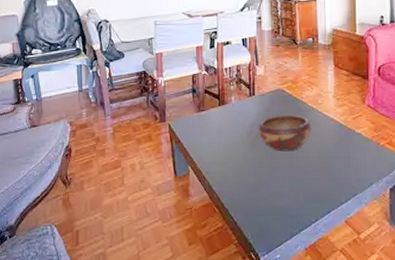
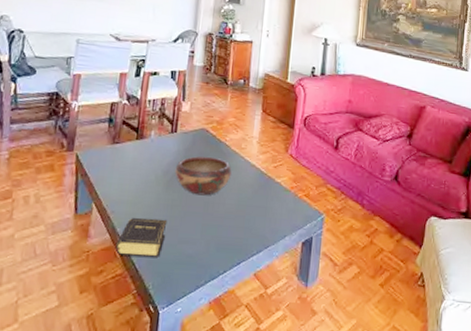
book: none [213,176,257,210] -> present [115,218,168,257]

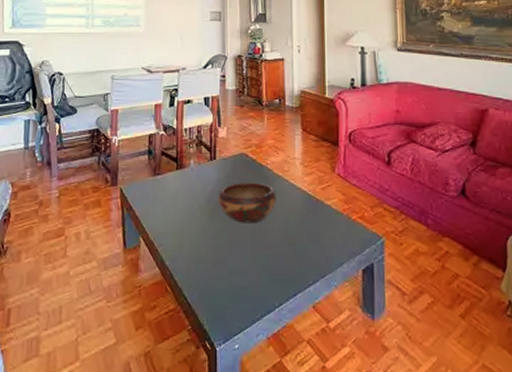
book: present [115,218,168,257] -> none [165,250,216,290]

